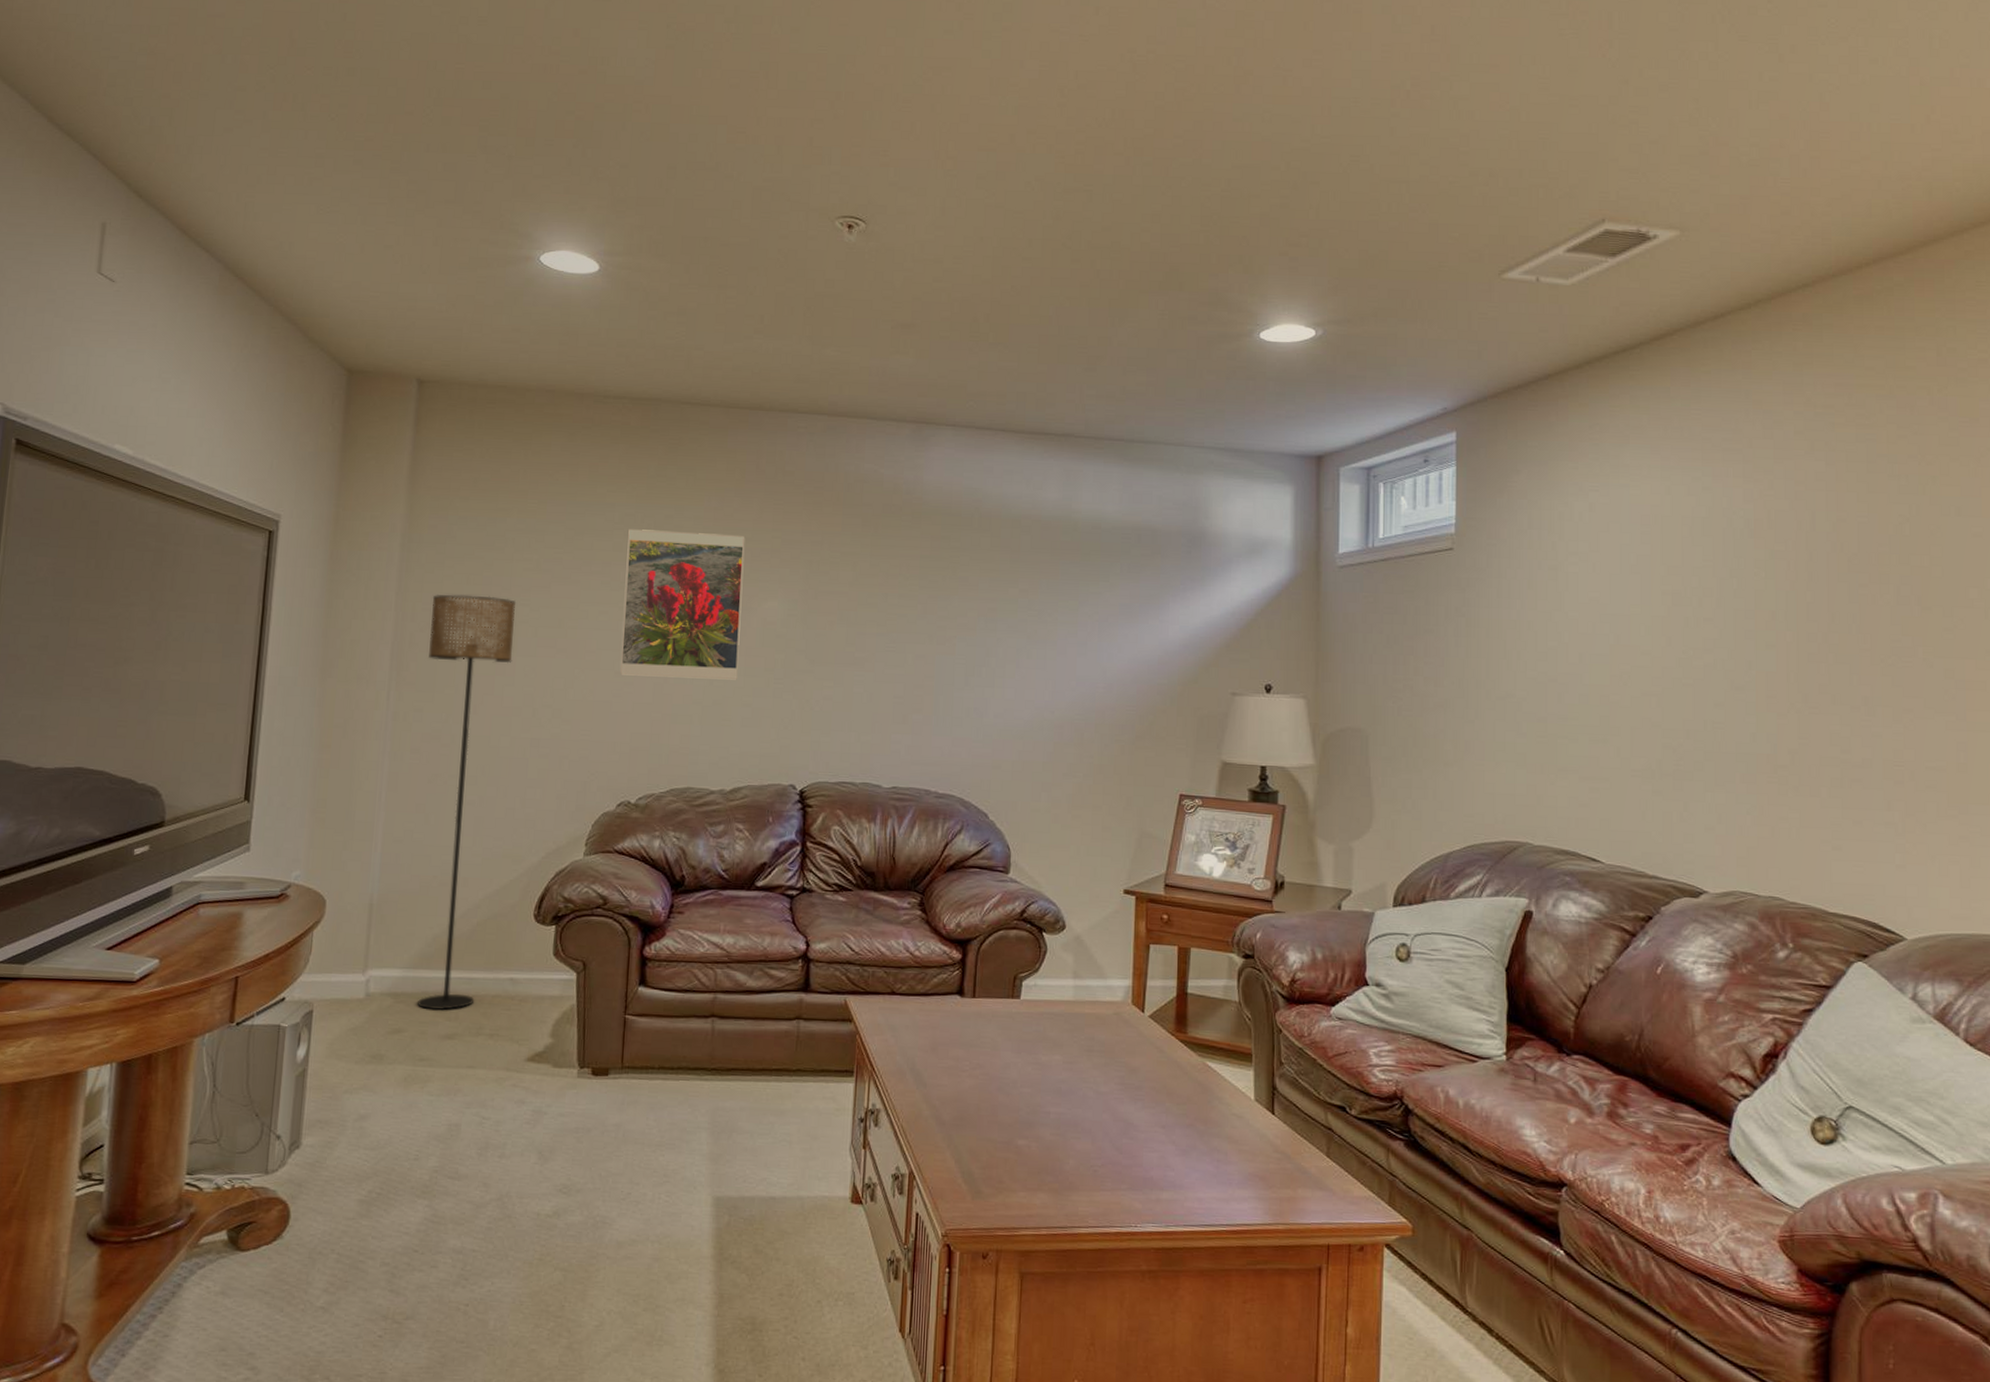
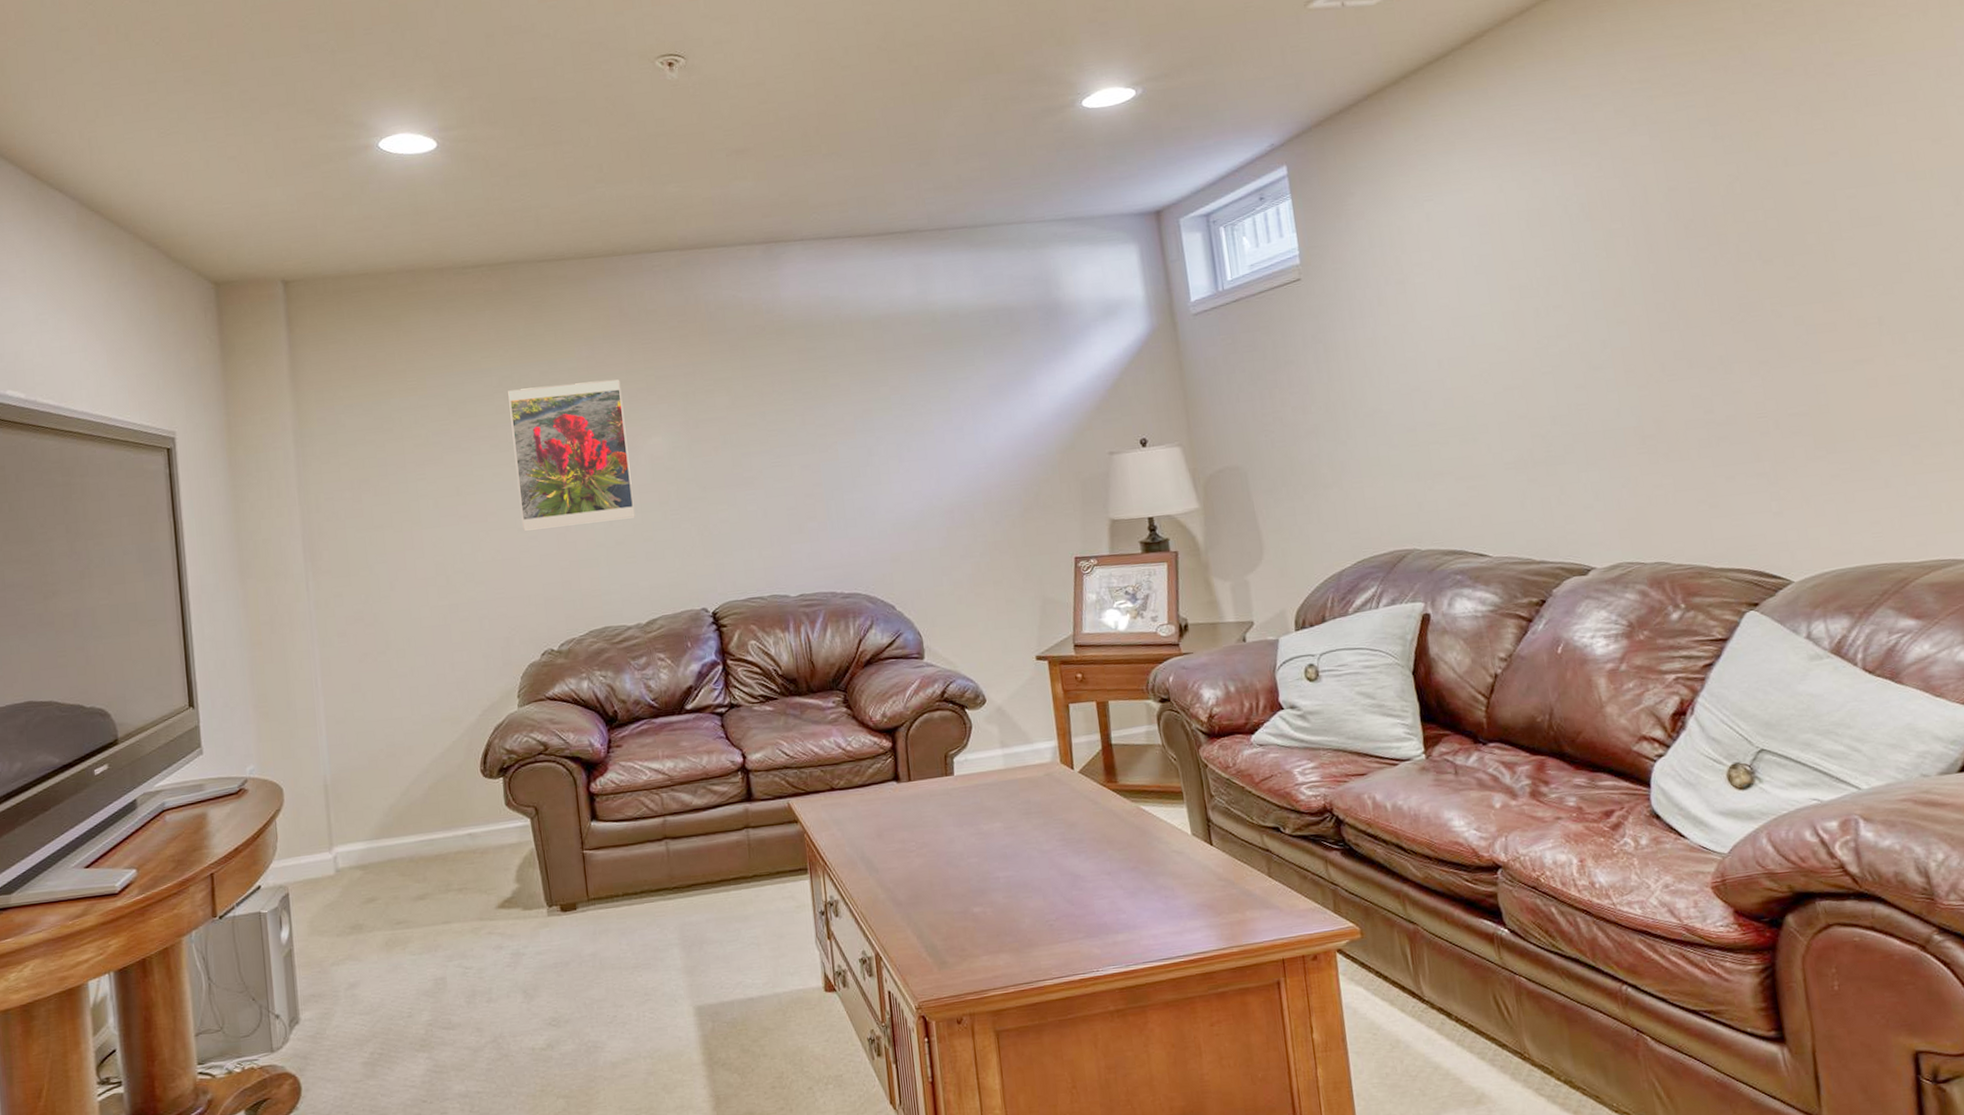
floor lamp: present [416,594,517,1011] -> none [332,476,439,876]

